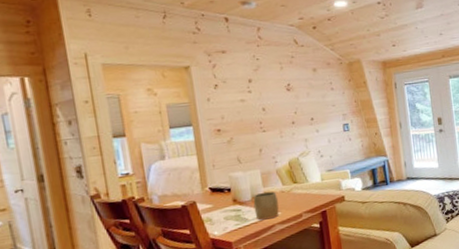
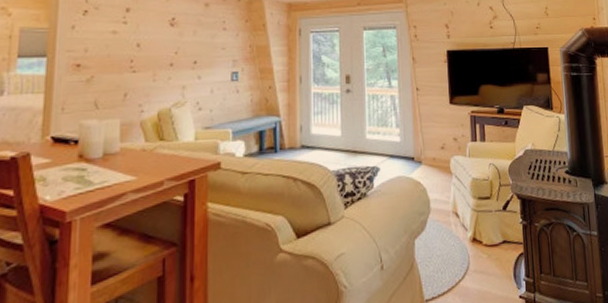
mug: present [253,191,279,221] -> none [103,148,137,186]

